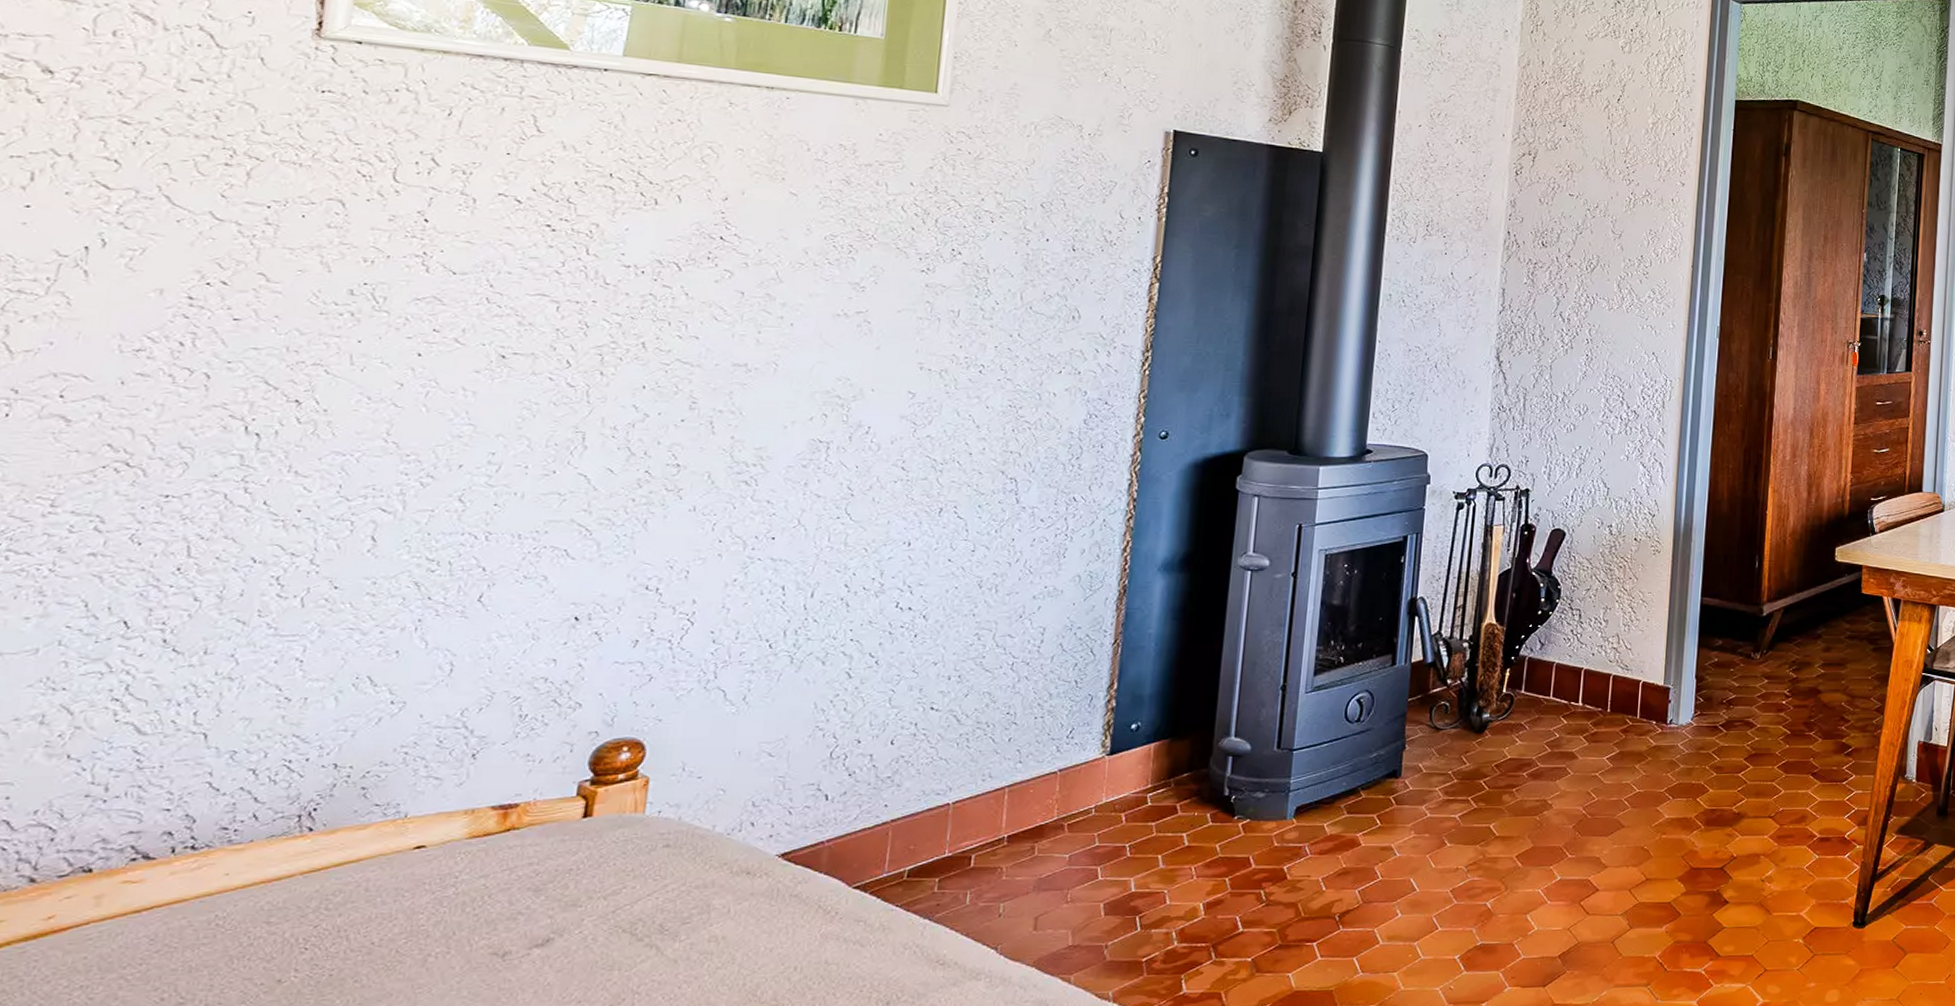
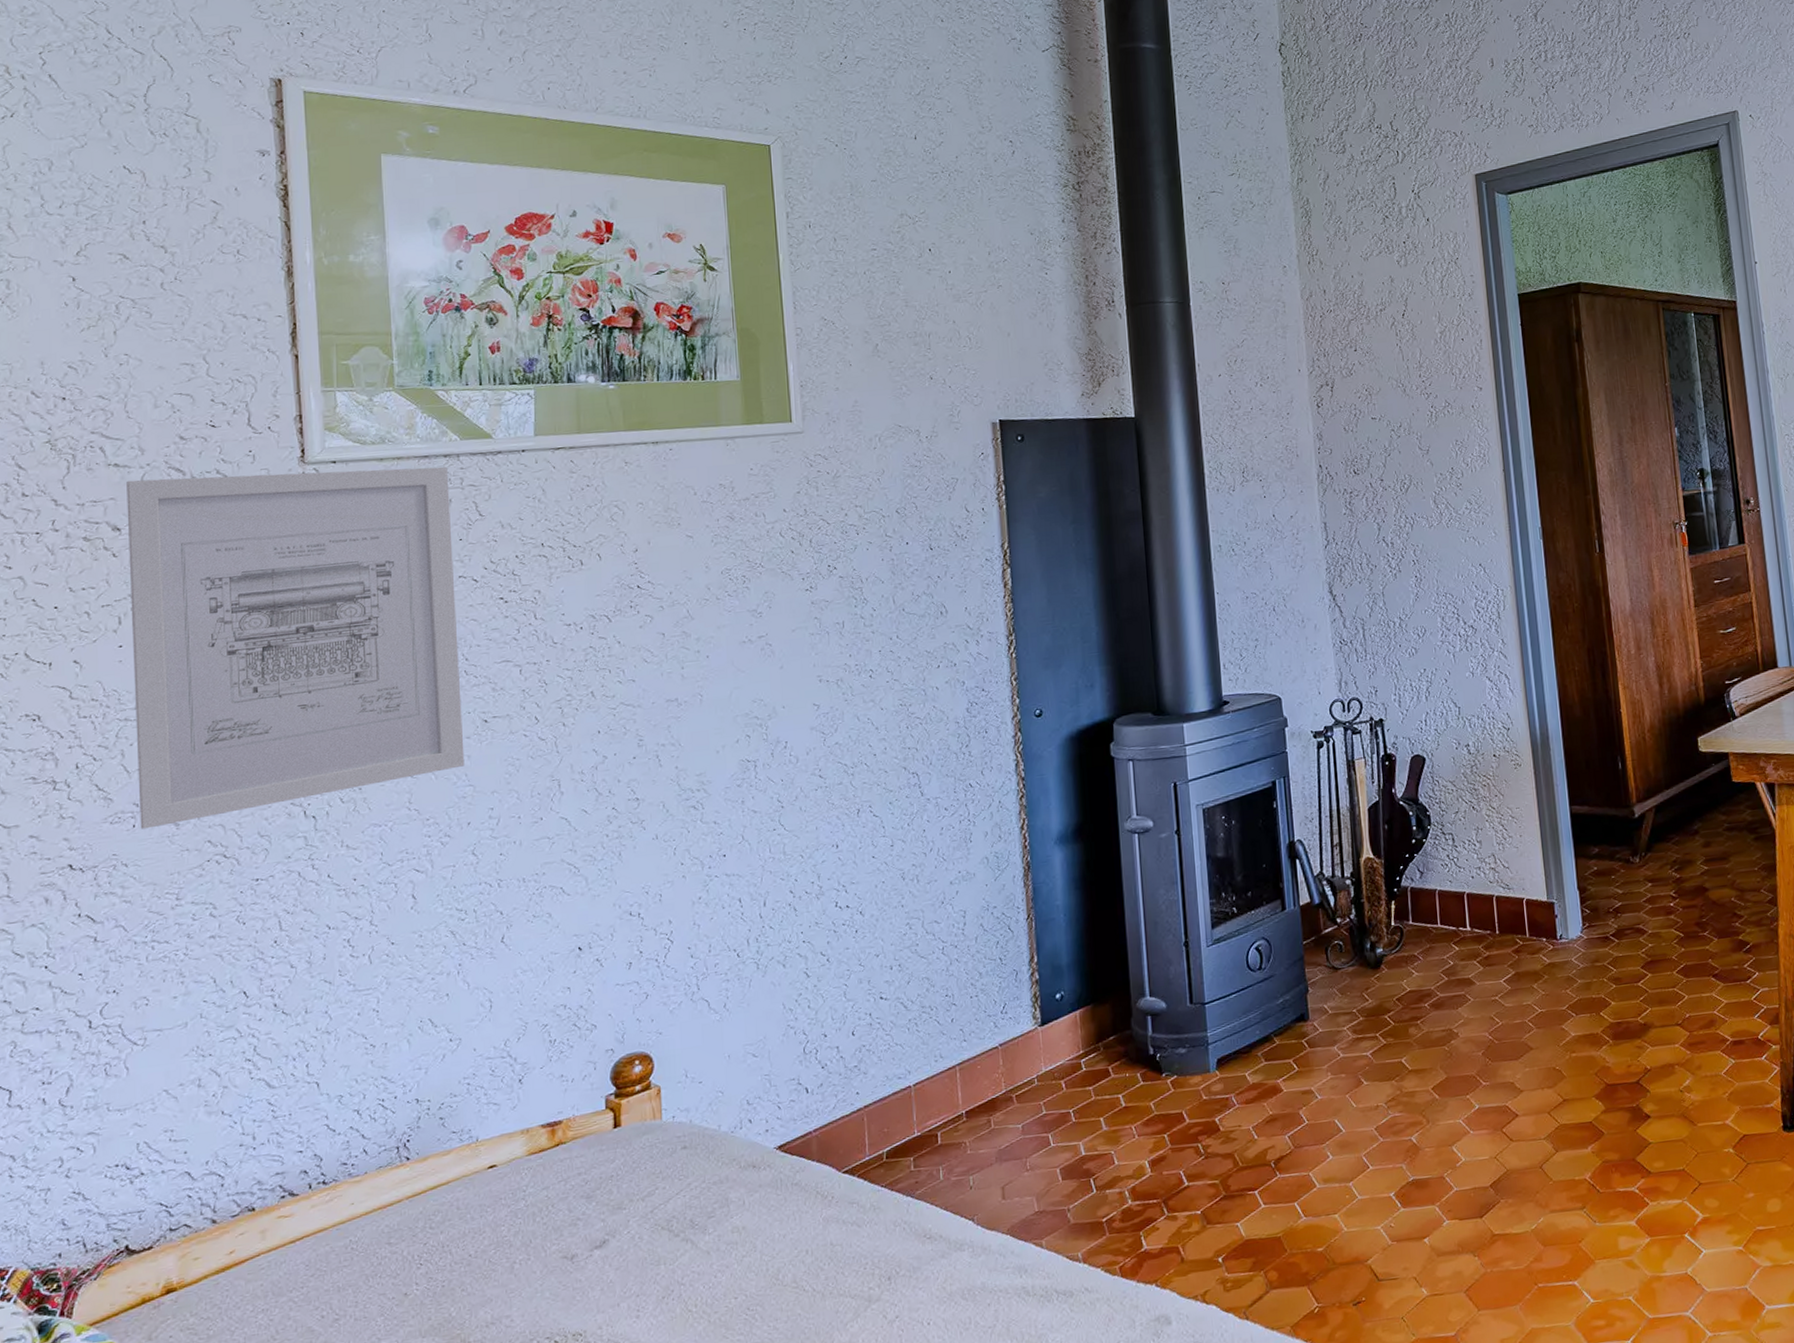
wall art: none [15,18,506,421] -> present [126,466,465,829]

